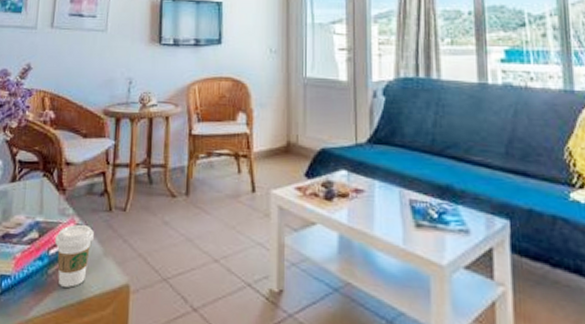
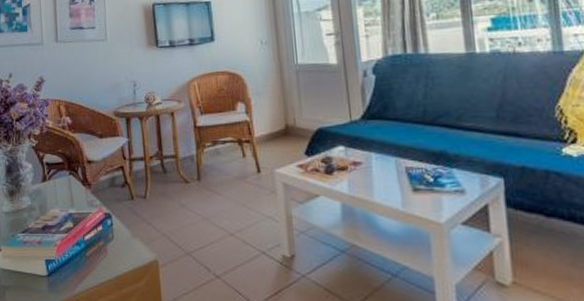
coffee cup: present [55,225,94,288] -> none [88,214,121,266]

